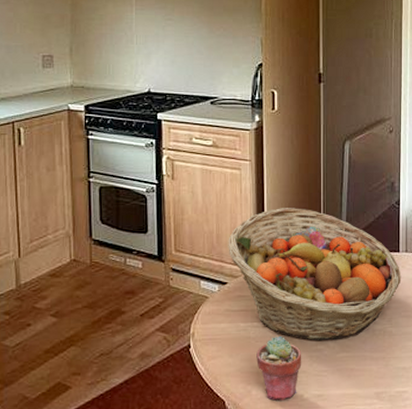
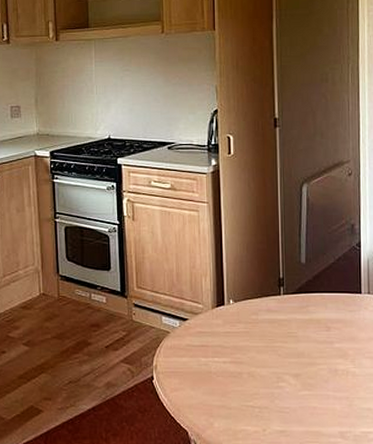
fruit basket: present [228,208,401,341] -> none [187,248,364,379]
potted succulent: present [256,335,302,401] -> none [218,371,264,434]

